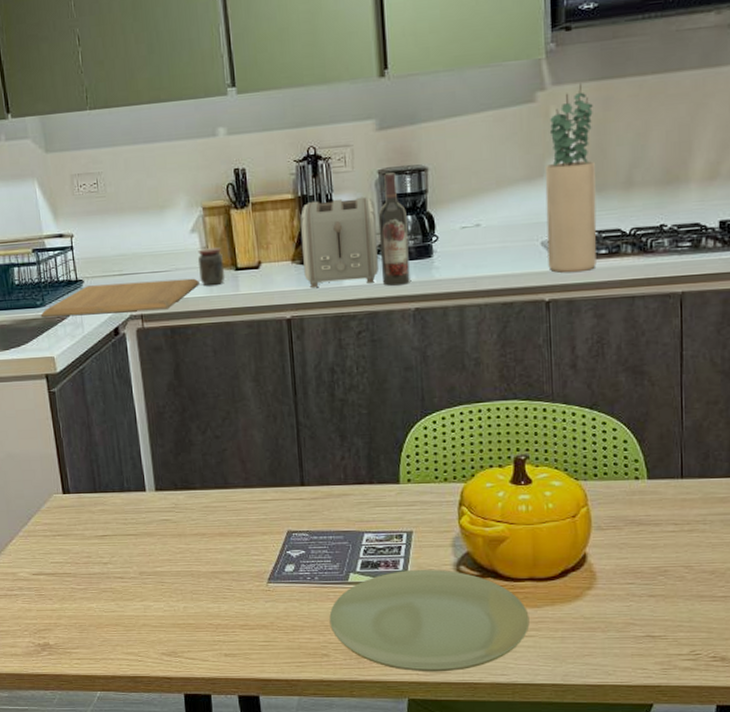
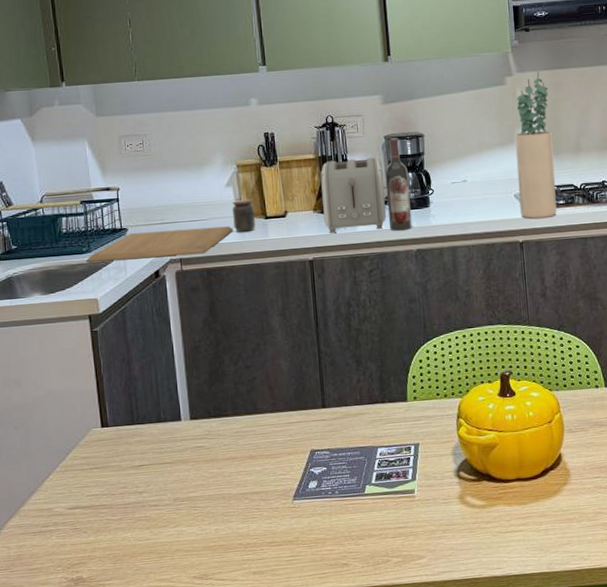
plate: present [329,570,530,672] -> none [348,476,519,573]

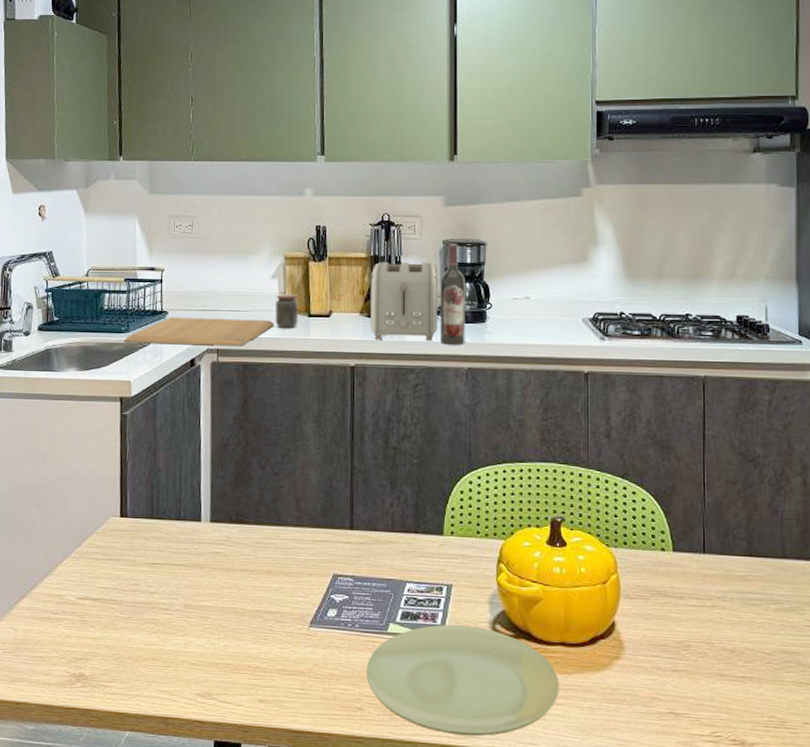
plate: none [348,476,519,573] -> present [366,624,559,737]
vase: present [514,71,557,220] -> none [587,184,632,350]

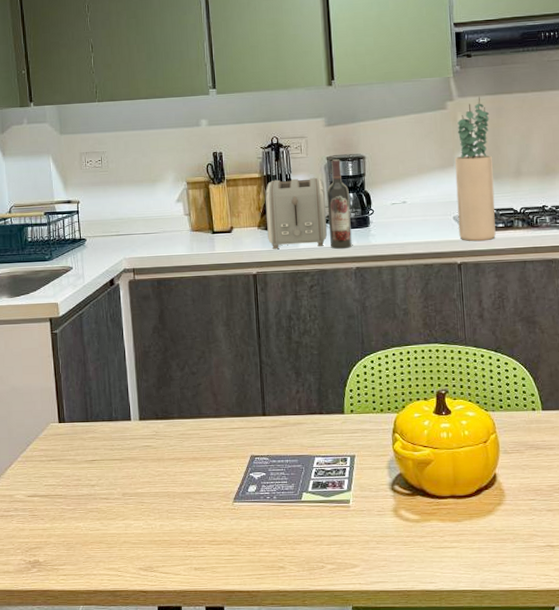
chopping board: present [123,317,275,347] -> none [48,239,183,270]
jar: present [275,293,299,329] -> none [181,214,204,246]
plate: present [366,624,559,737] -> none [285,489,452,582]
vase: none [587,184,632,350] -> present [454,96,496,242]

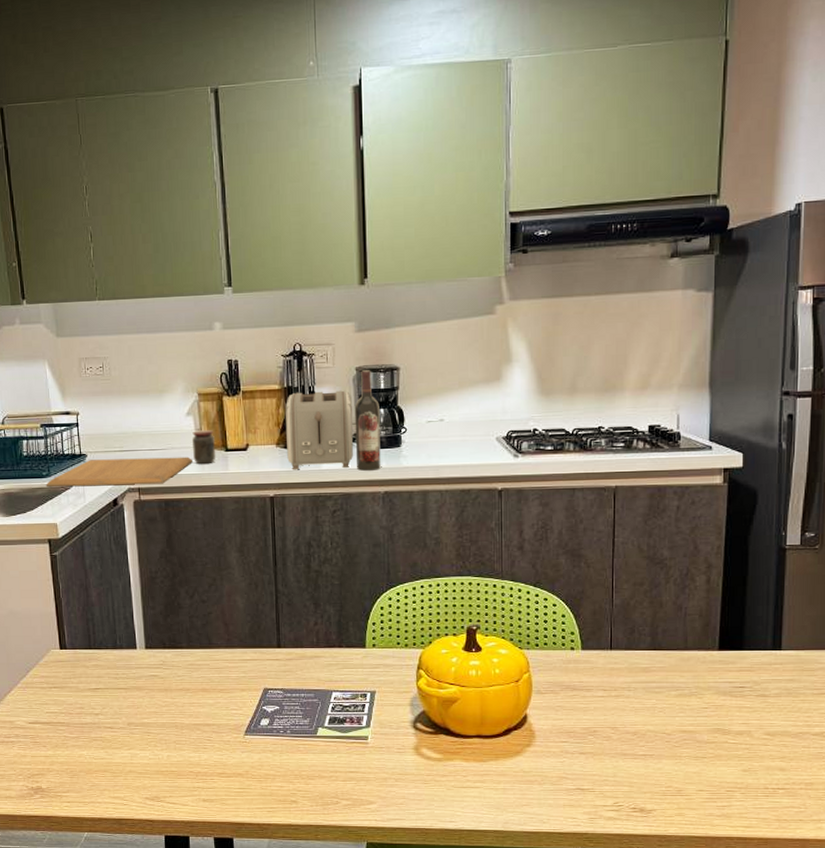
chopping board: none [48,239,183,270] -> present [46,457,194,488]
jar: none [181,214,204,246] -> present [191,429,216,465]
vase: present [454,96,496,242] -> none [501,299,545,466]

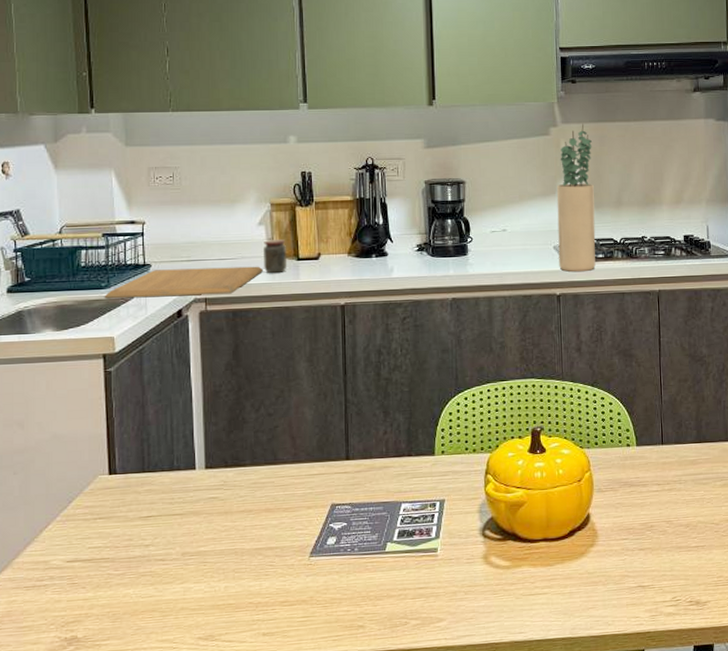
toaster: present [284,390,354,470] -> none [356,202,423,279]
wine bottle: present [354,370,381,472] -> none [423,183,449,279]
vase: none [501,299,545,466] -> present [556,123,596,272]

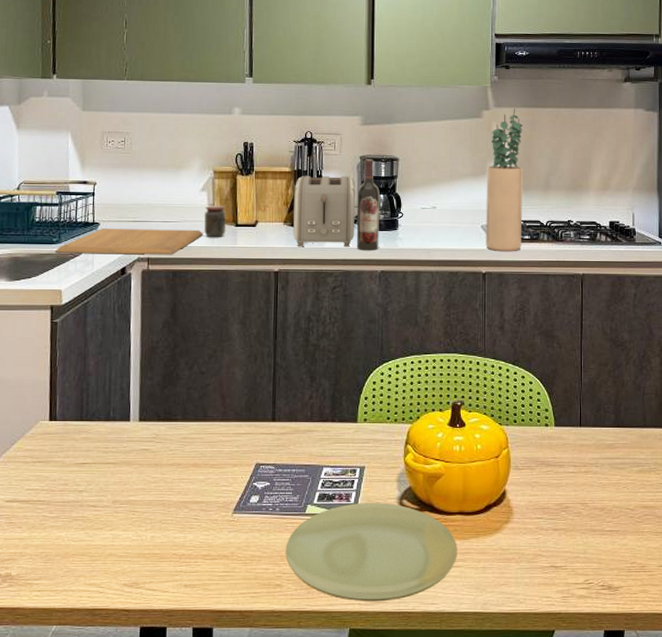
toaster: none [356,202,423,279] -> present [293,175,356,248]
plate: none [366,535,543,637] -> present [285,503,457,602]
wine bottle: none [423,183,449,279] -> present [356,159,380,252]

